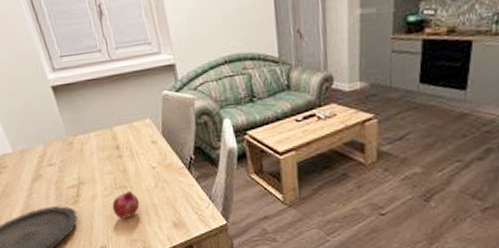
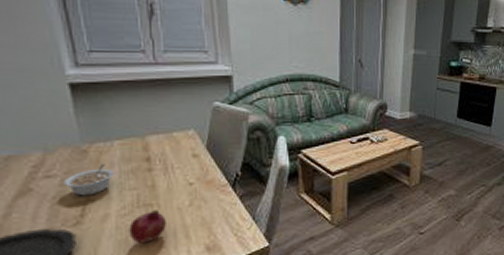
legume: none [61,152,95,180] -> present [64,163,115,196]

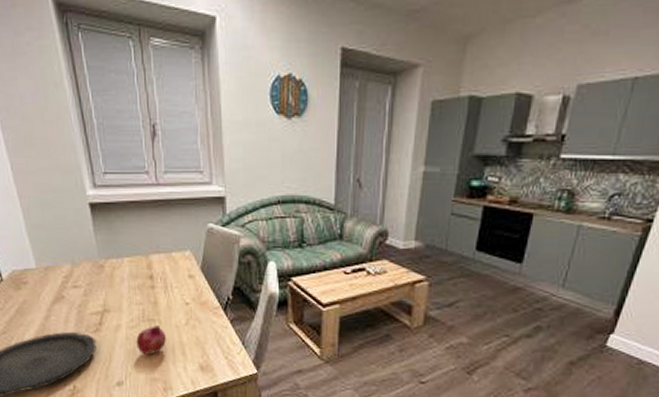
legume: present [64,163,115,196] -> none [86,278,125,307]

